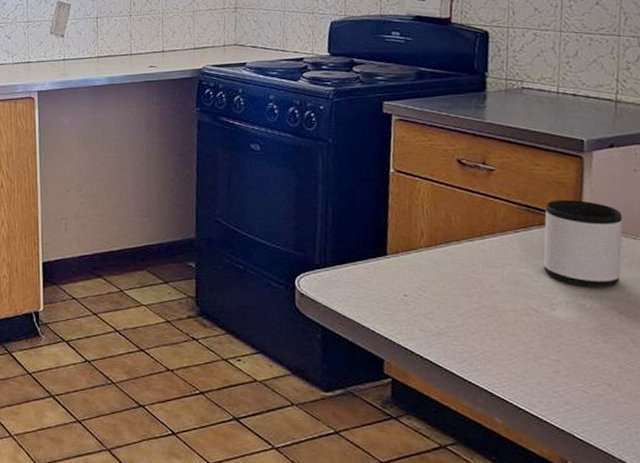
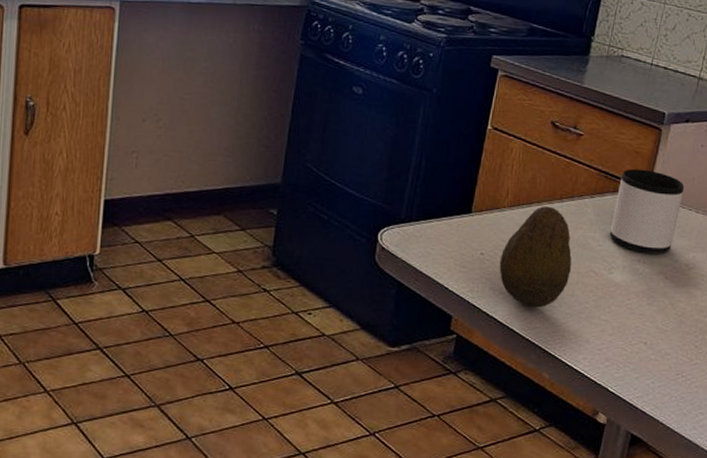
fruit: none [425,244,506,349] -> present [499,206,572,308]

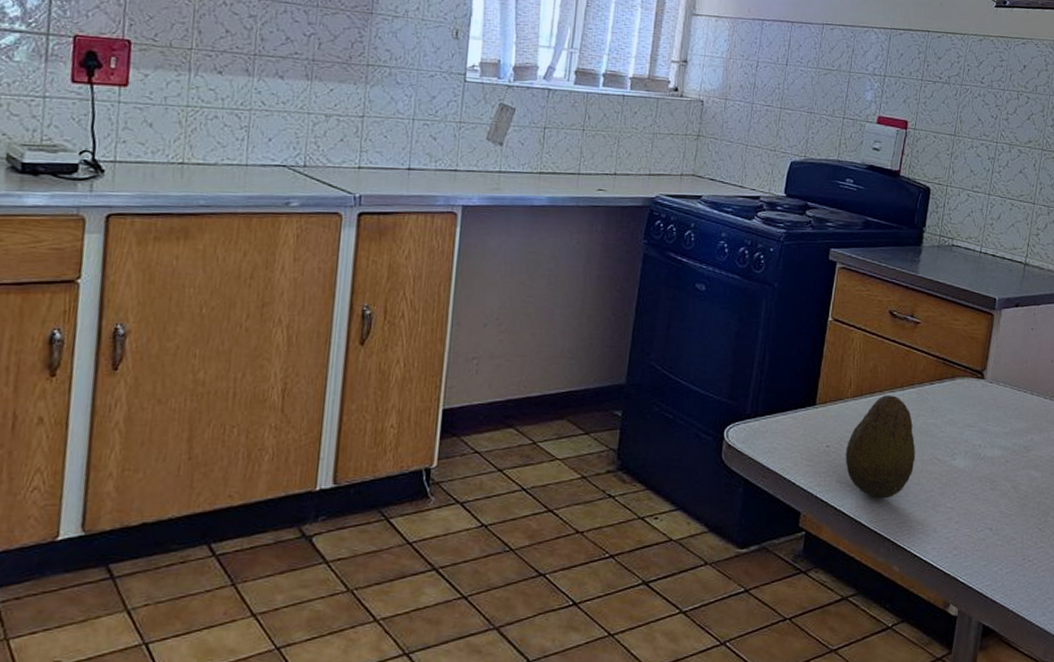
mug: present [609,168,685,255] -> none [950,354,1018,438]

